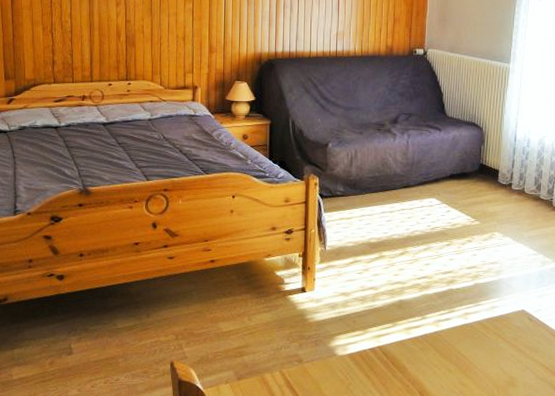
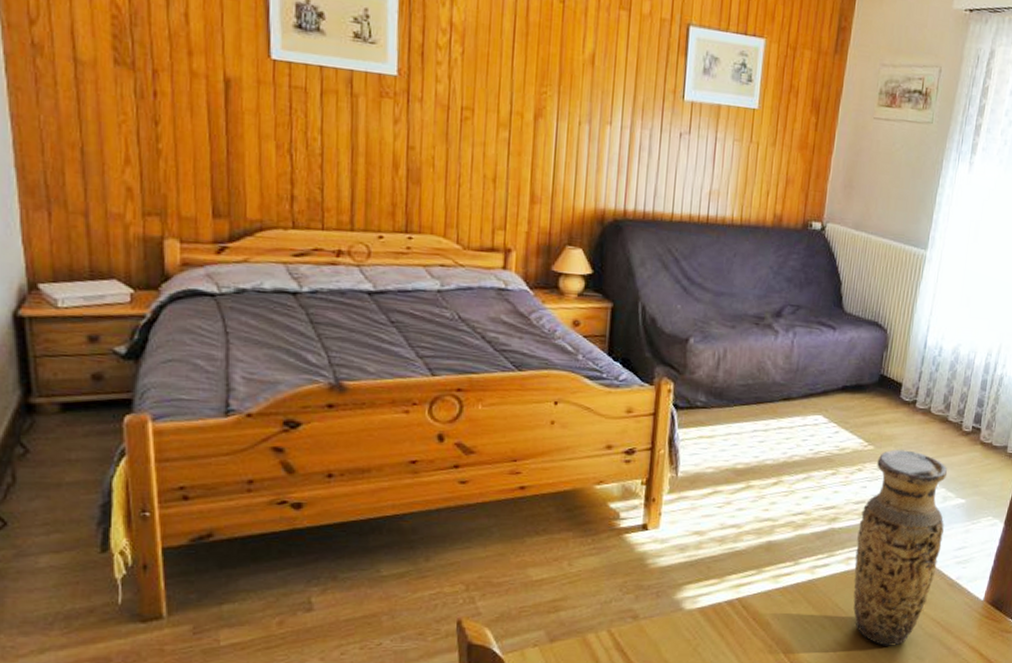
vase: none [471,224,545,388] -> present [853,449,948,646]

